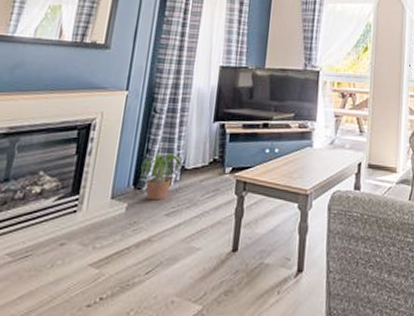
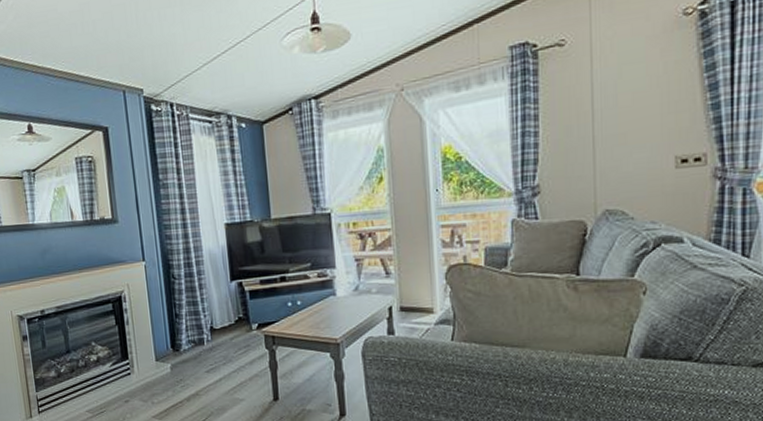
potted plant: present [140,153,183,201] -> none [174,316,211,360]

